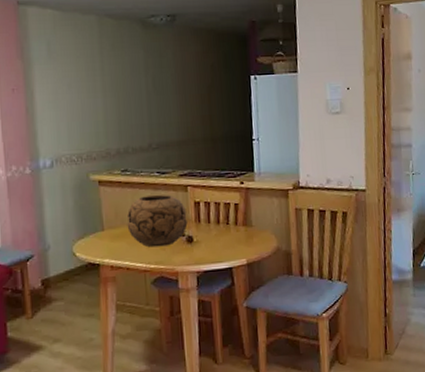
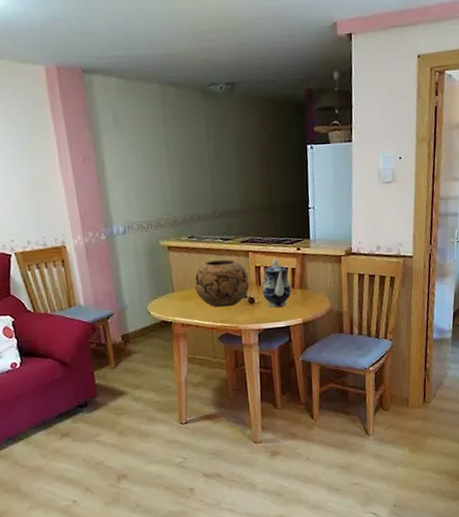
teapot: none [202,194,234,247] -> present [262,259,291,307]

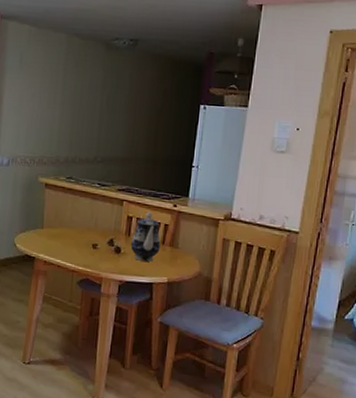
decorative bowl: present [195,260,249,308] -> none [63,204,119,252]

